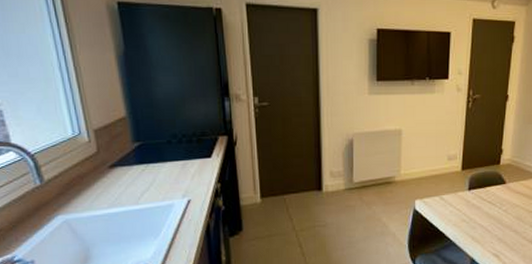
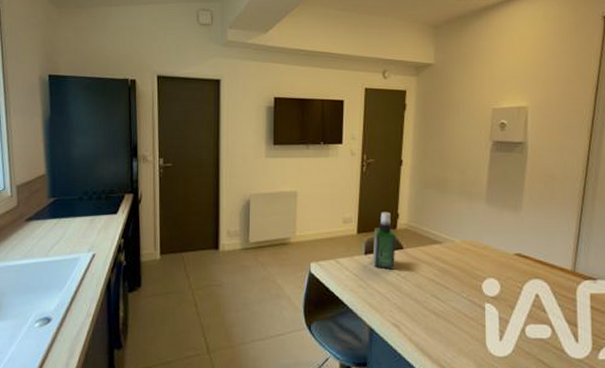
spray bottle: none [475,148,499,204] -> present [372,211,396,270]

